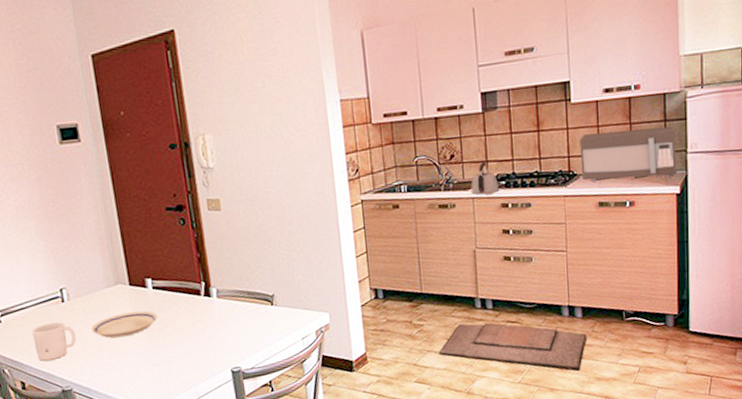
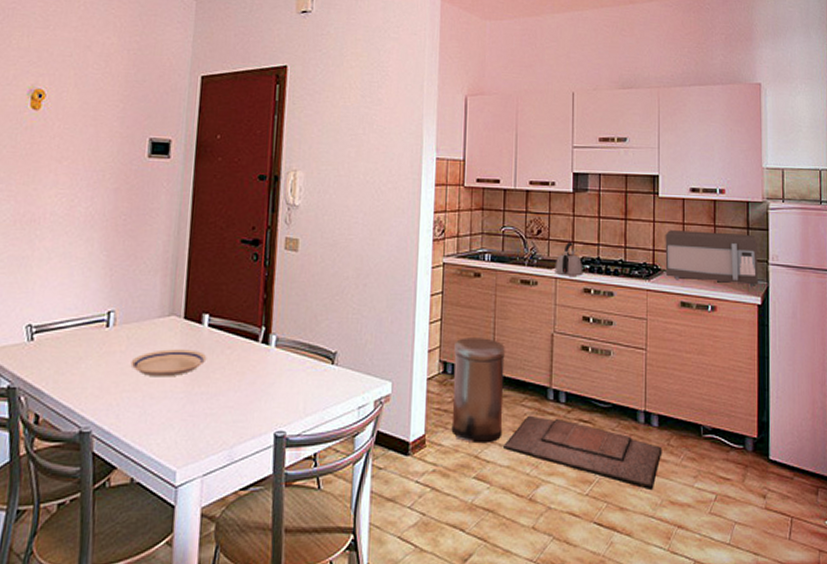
mug: present [31,321,77,361] -> none [62,349,112,392]
pedal bin: none [382,262,437,355] -> present [451,338,505,444]

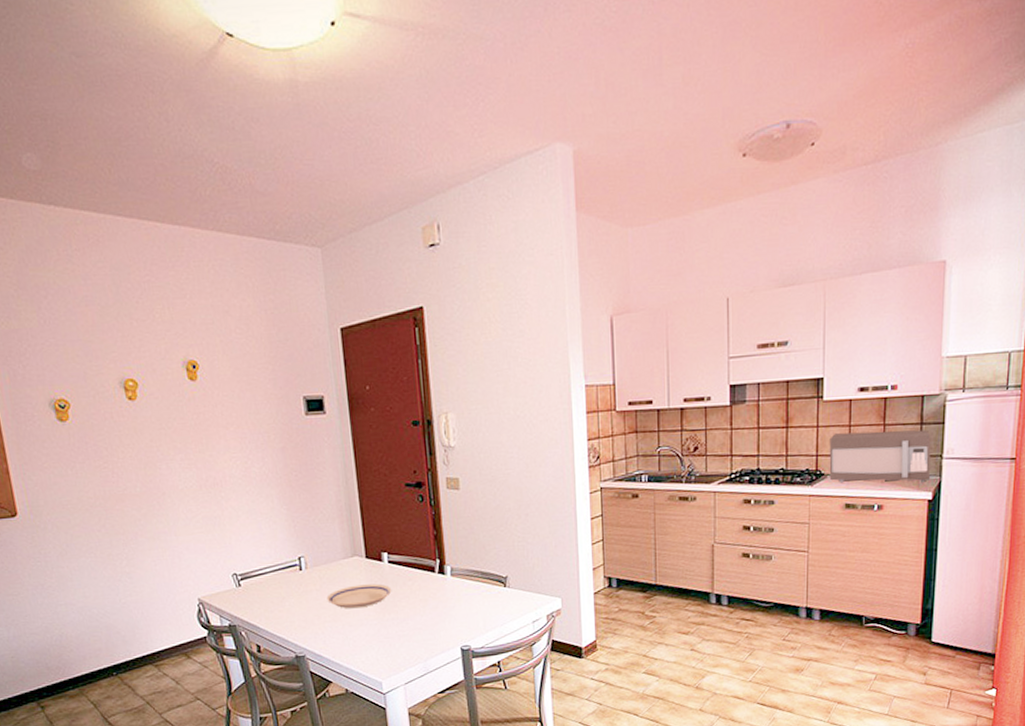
pedal bin: present [451,338,505,444] -> none [617,553,668,645]
doormat: present [504,415,662,489] -> none [670,618,824,674]
kettle: present [554,241,583,278] -> none [713,455,743,491]

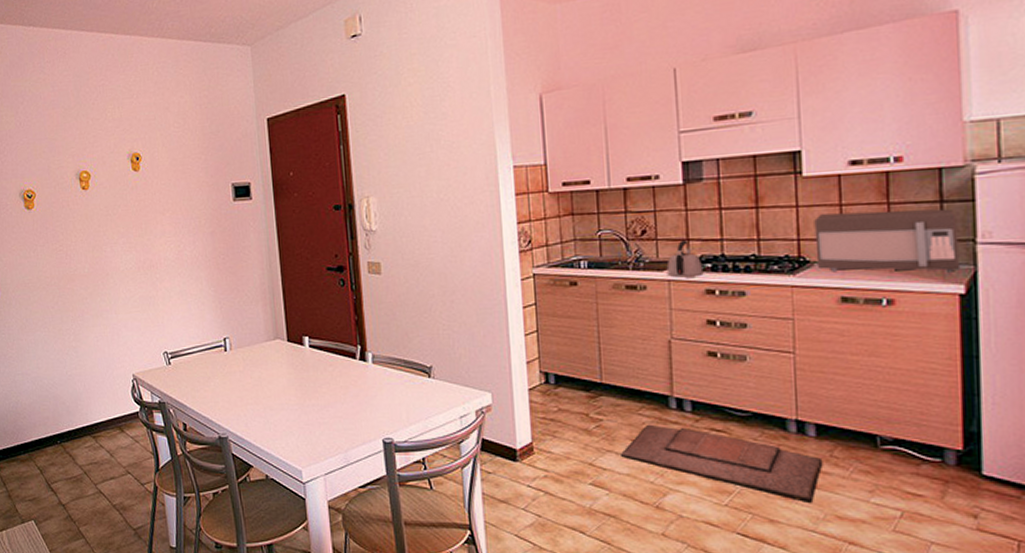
plate: present [327,583,392,608] -> none [249,368,313,391]
doormat: none [670,618,824,674] -> present [621,424,823,503]
kettle: none [713,455,743,491] -> present [666,239,704,279]

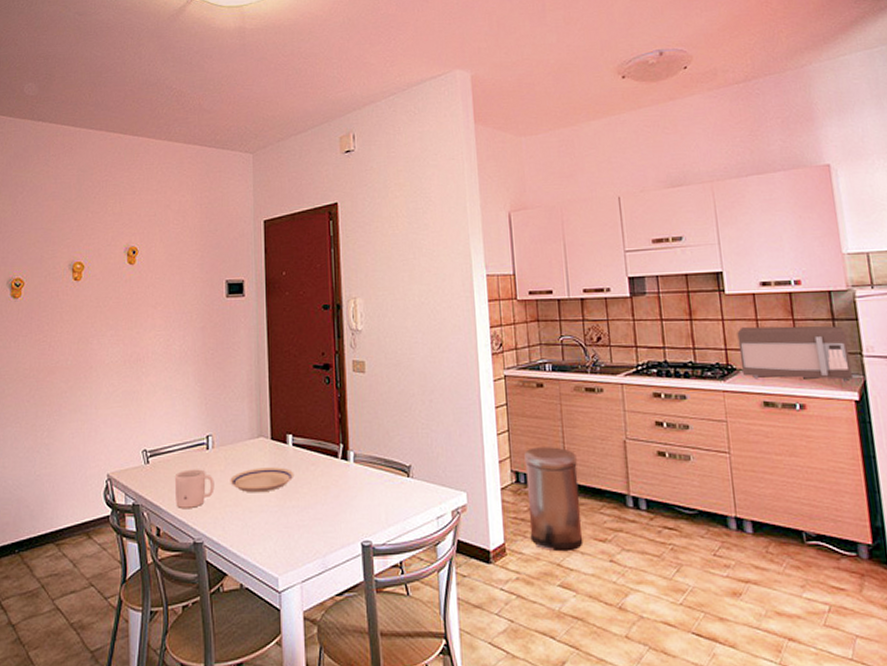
mug: none [196,370,235,406] -> present [174,469,215,508]
plate: none [249,368,313,391] -> present [230,467,294,492]
pedal bin: none [555,347,619,452] -> present [524,447,583,552]
doormat: present [621,424,823,503] -> none [586,523,761,599]
kettle: present [666,239,704,279] -> none [619,346,651,383]

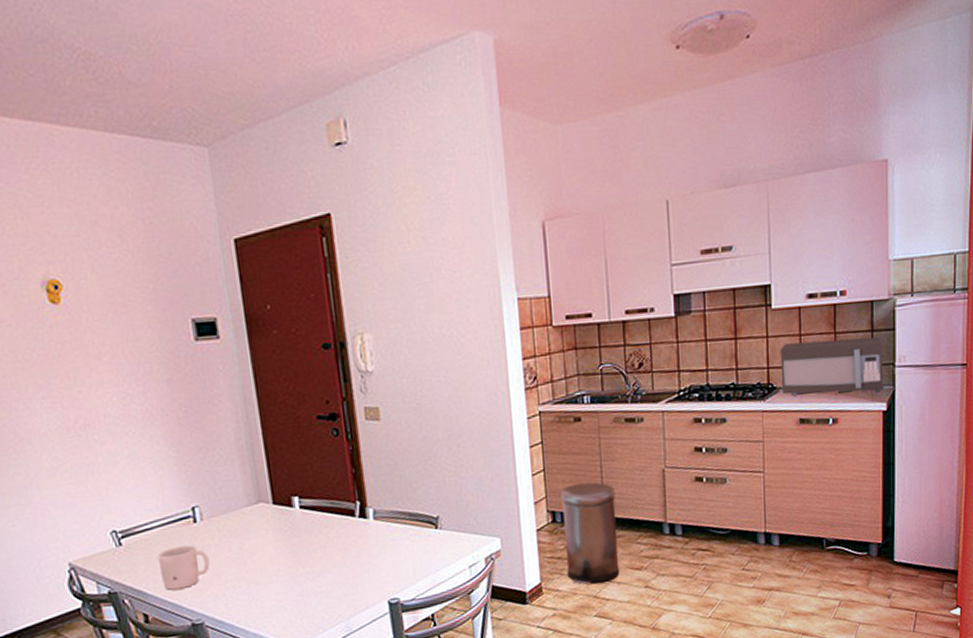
plate: present [230,467,294,492] -> none [227,533,305,564]

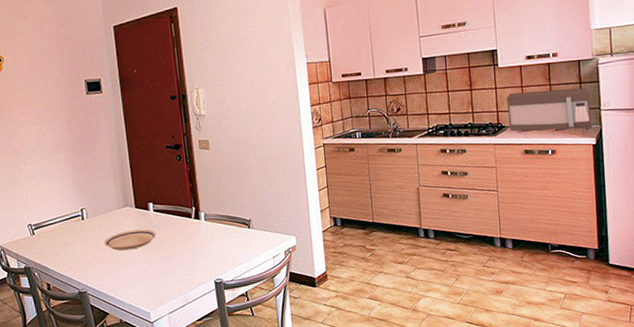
mug: present [157,545,210,590] -> none [57,235,92,267]
plate: none [227,533,305,564] -> present [104,229,157,250]
pedal bin: present [561,482,620,586] -> none [340,196,386,275]

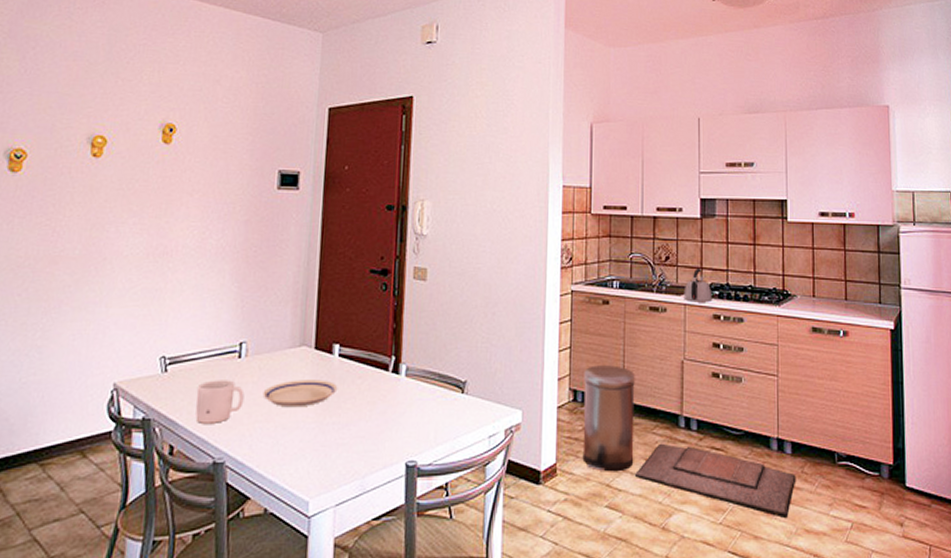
mug: none [57,235,92,267] -> present [195,380,245,423]
pedal bin: none [340,196,386,275] -> present [582,365,635,472]
doormat: none [388,249,518,295] -> present [635,443,796,518]
kettle: none [414,114,439,143] -> present [683,267,713,304]
microwave: present [506,87,592,133] -> none [795,255,890,312]

